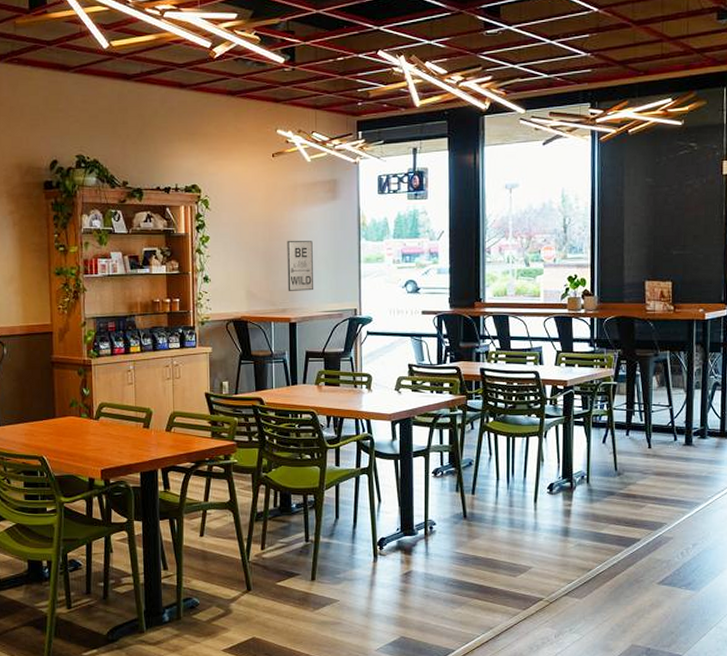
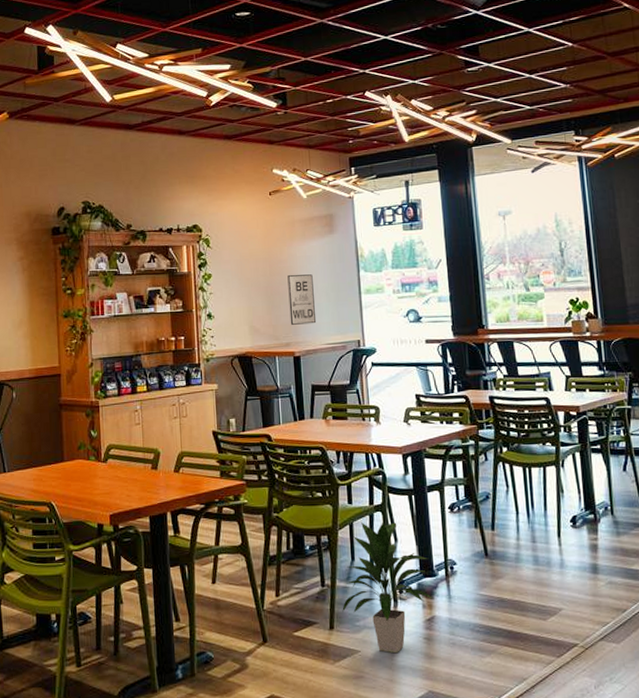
indoor plant: none [324,483,413,603] -> present [342,522,435,654]

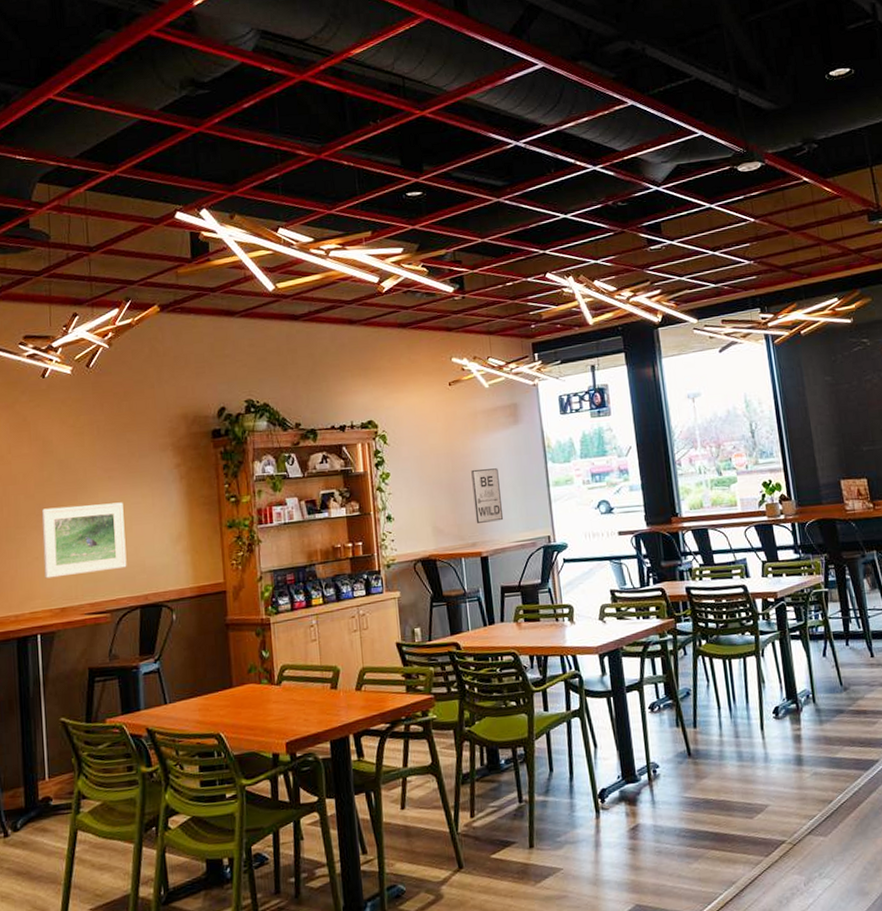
indoor plant: present [342,522,435,654] -> none [542,727,638,868]

